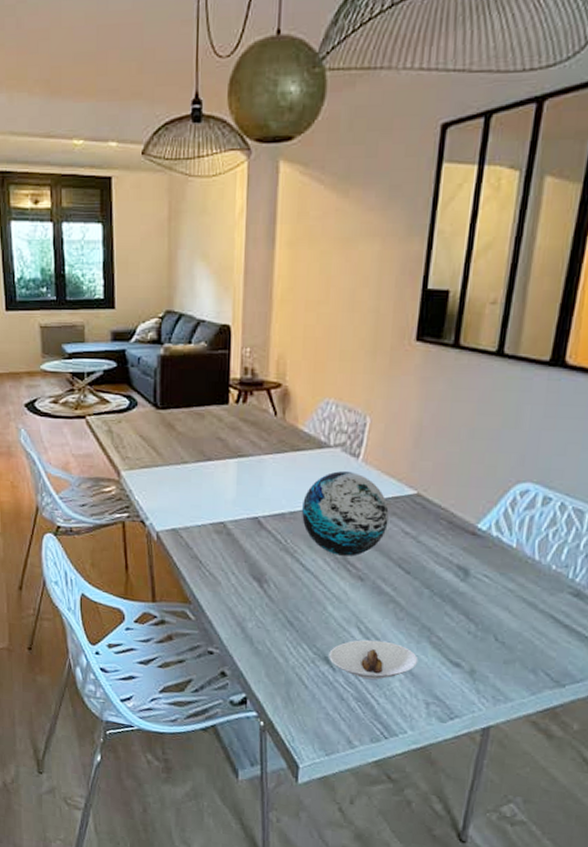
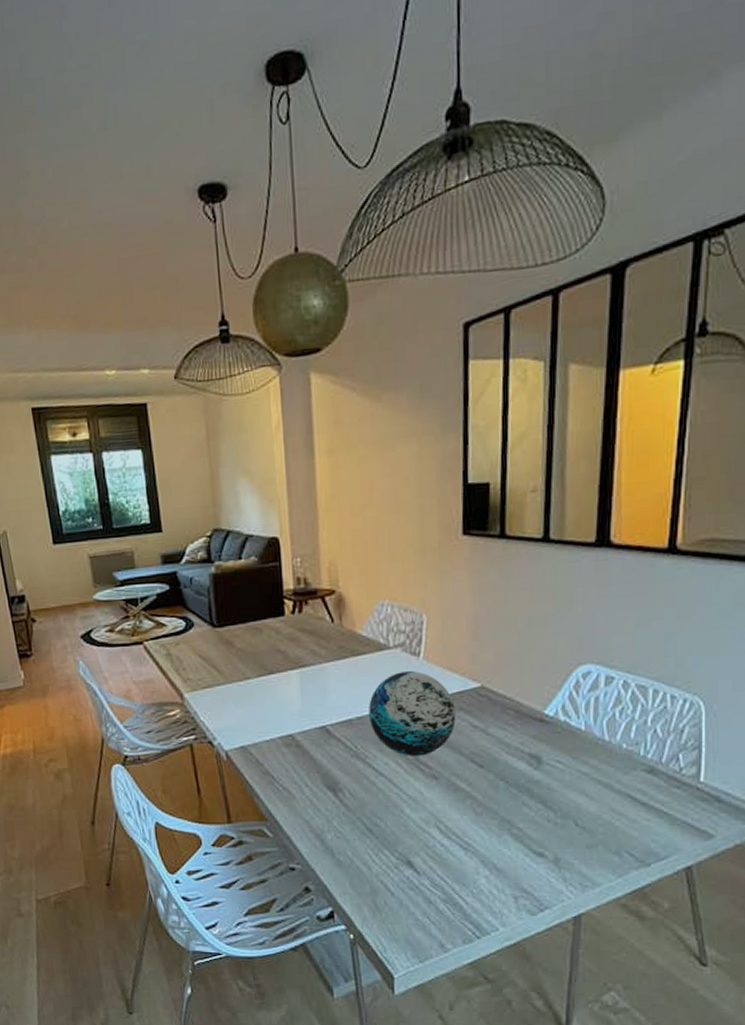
saucer: present [329,639,419,680] -> none [411,838,502,880]

